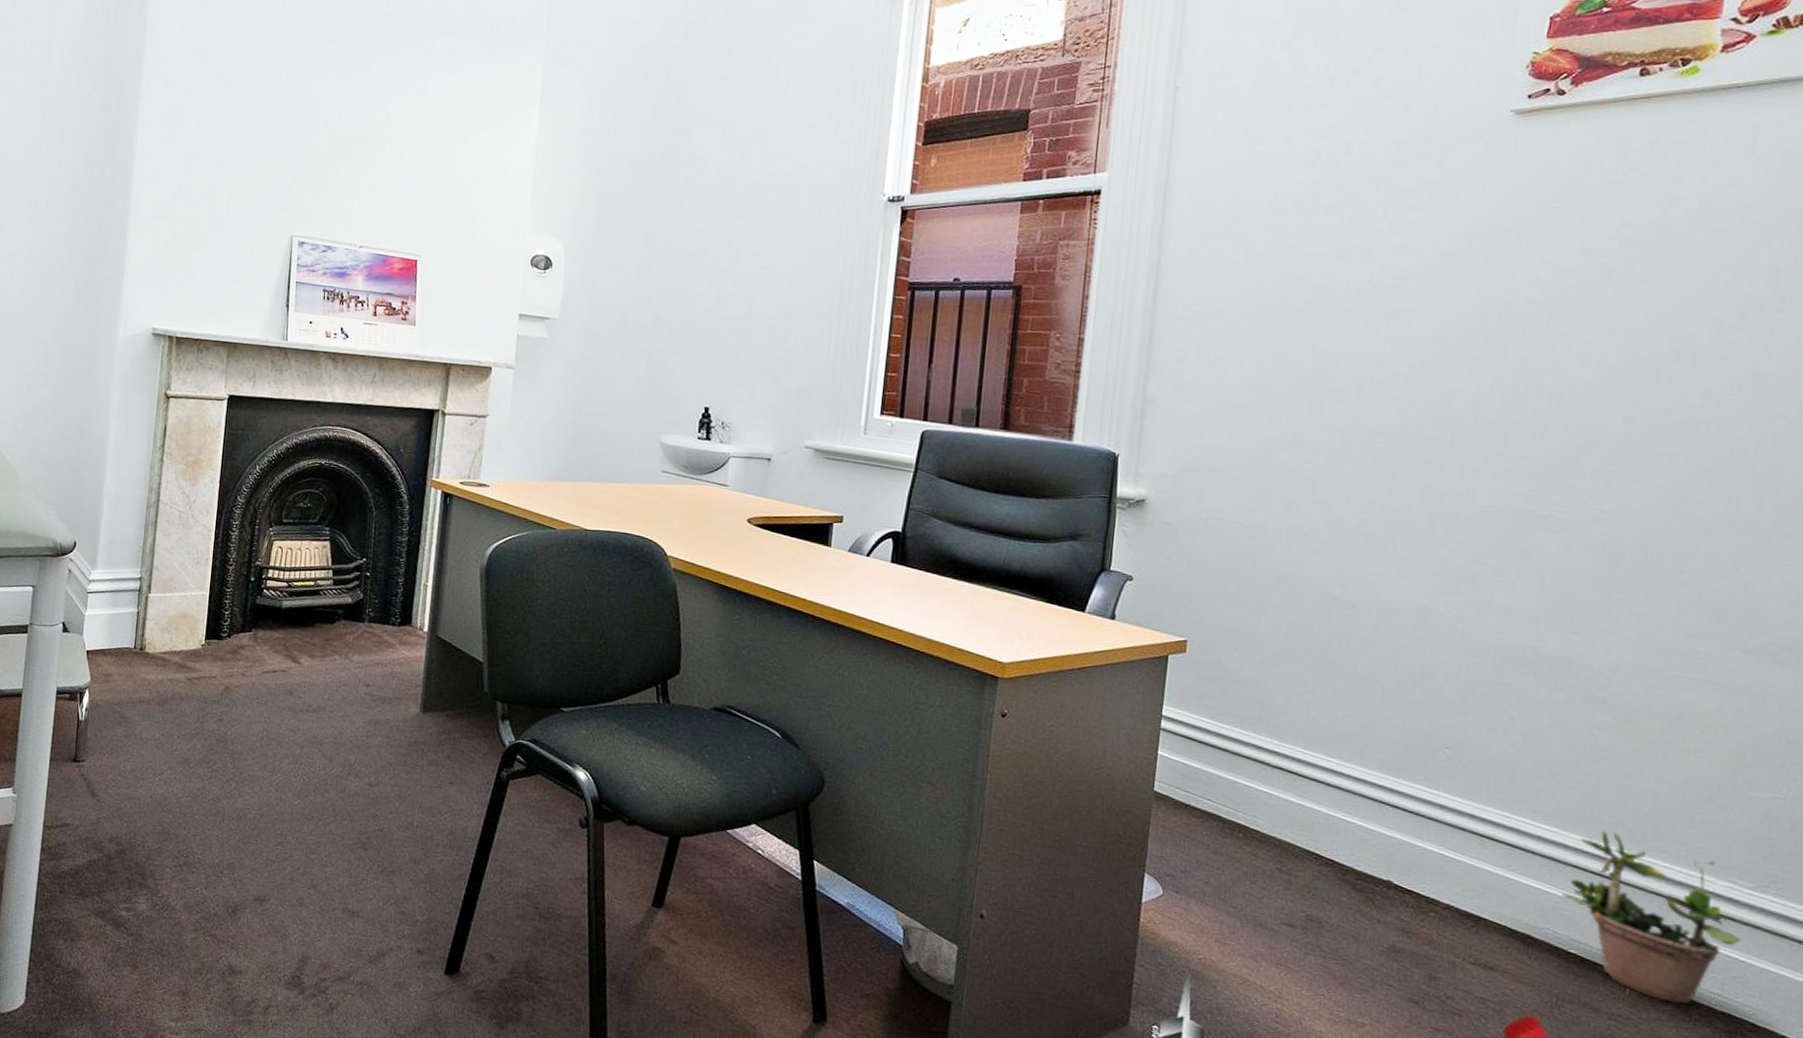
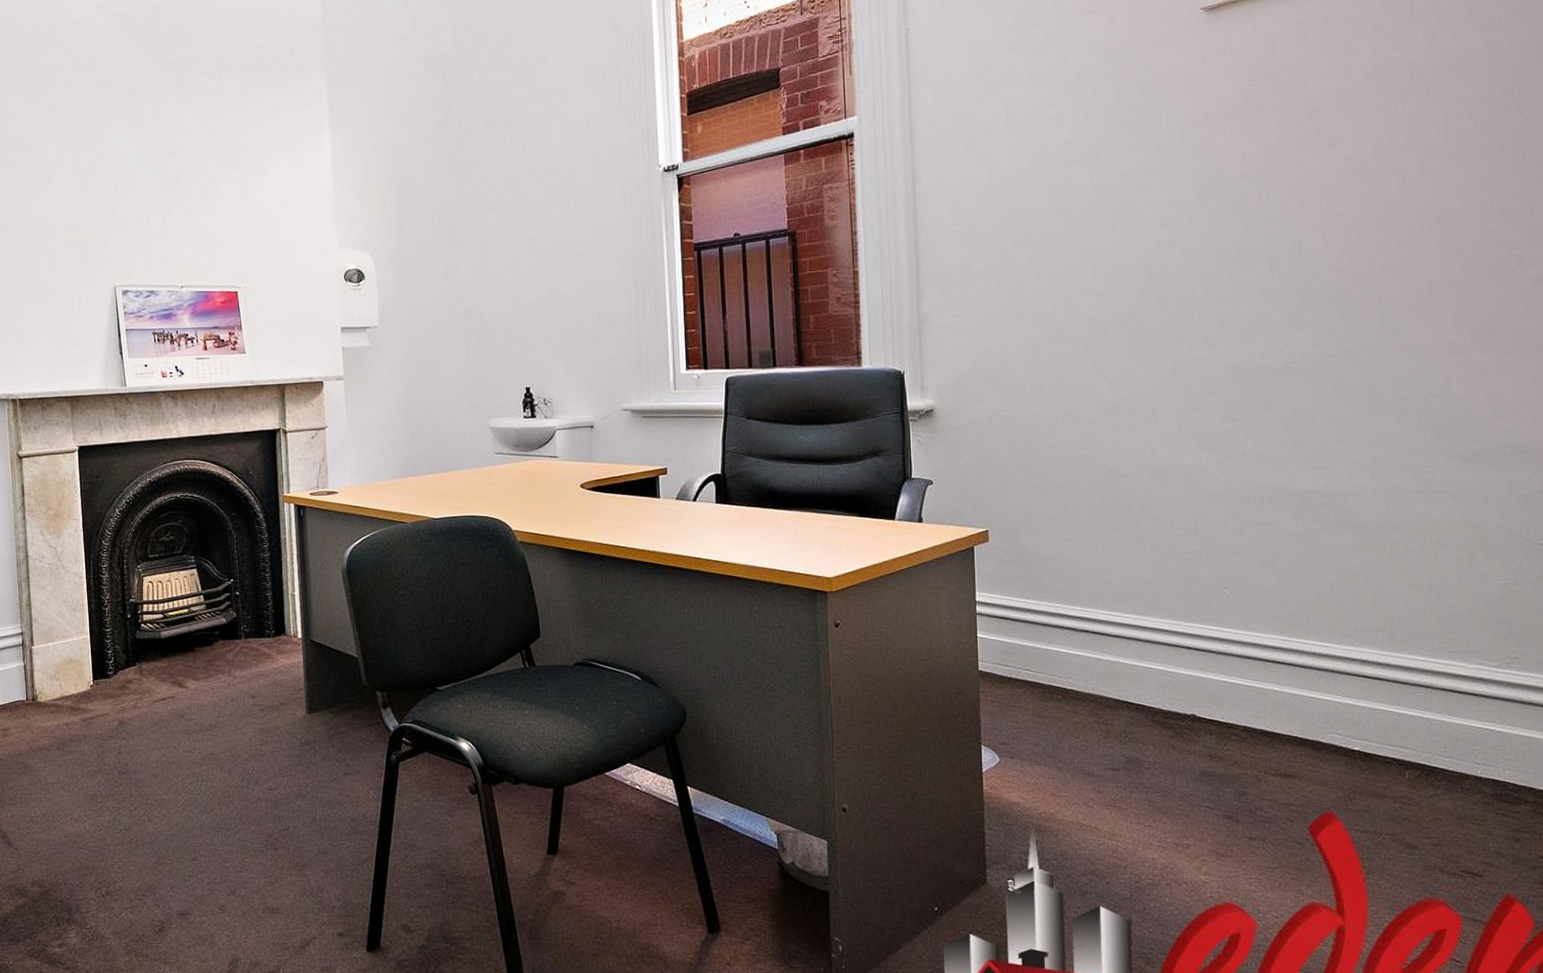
potted plant: present [1561,831,1741,1004] -> none [1340,638,1495,779]

